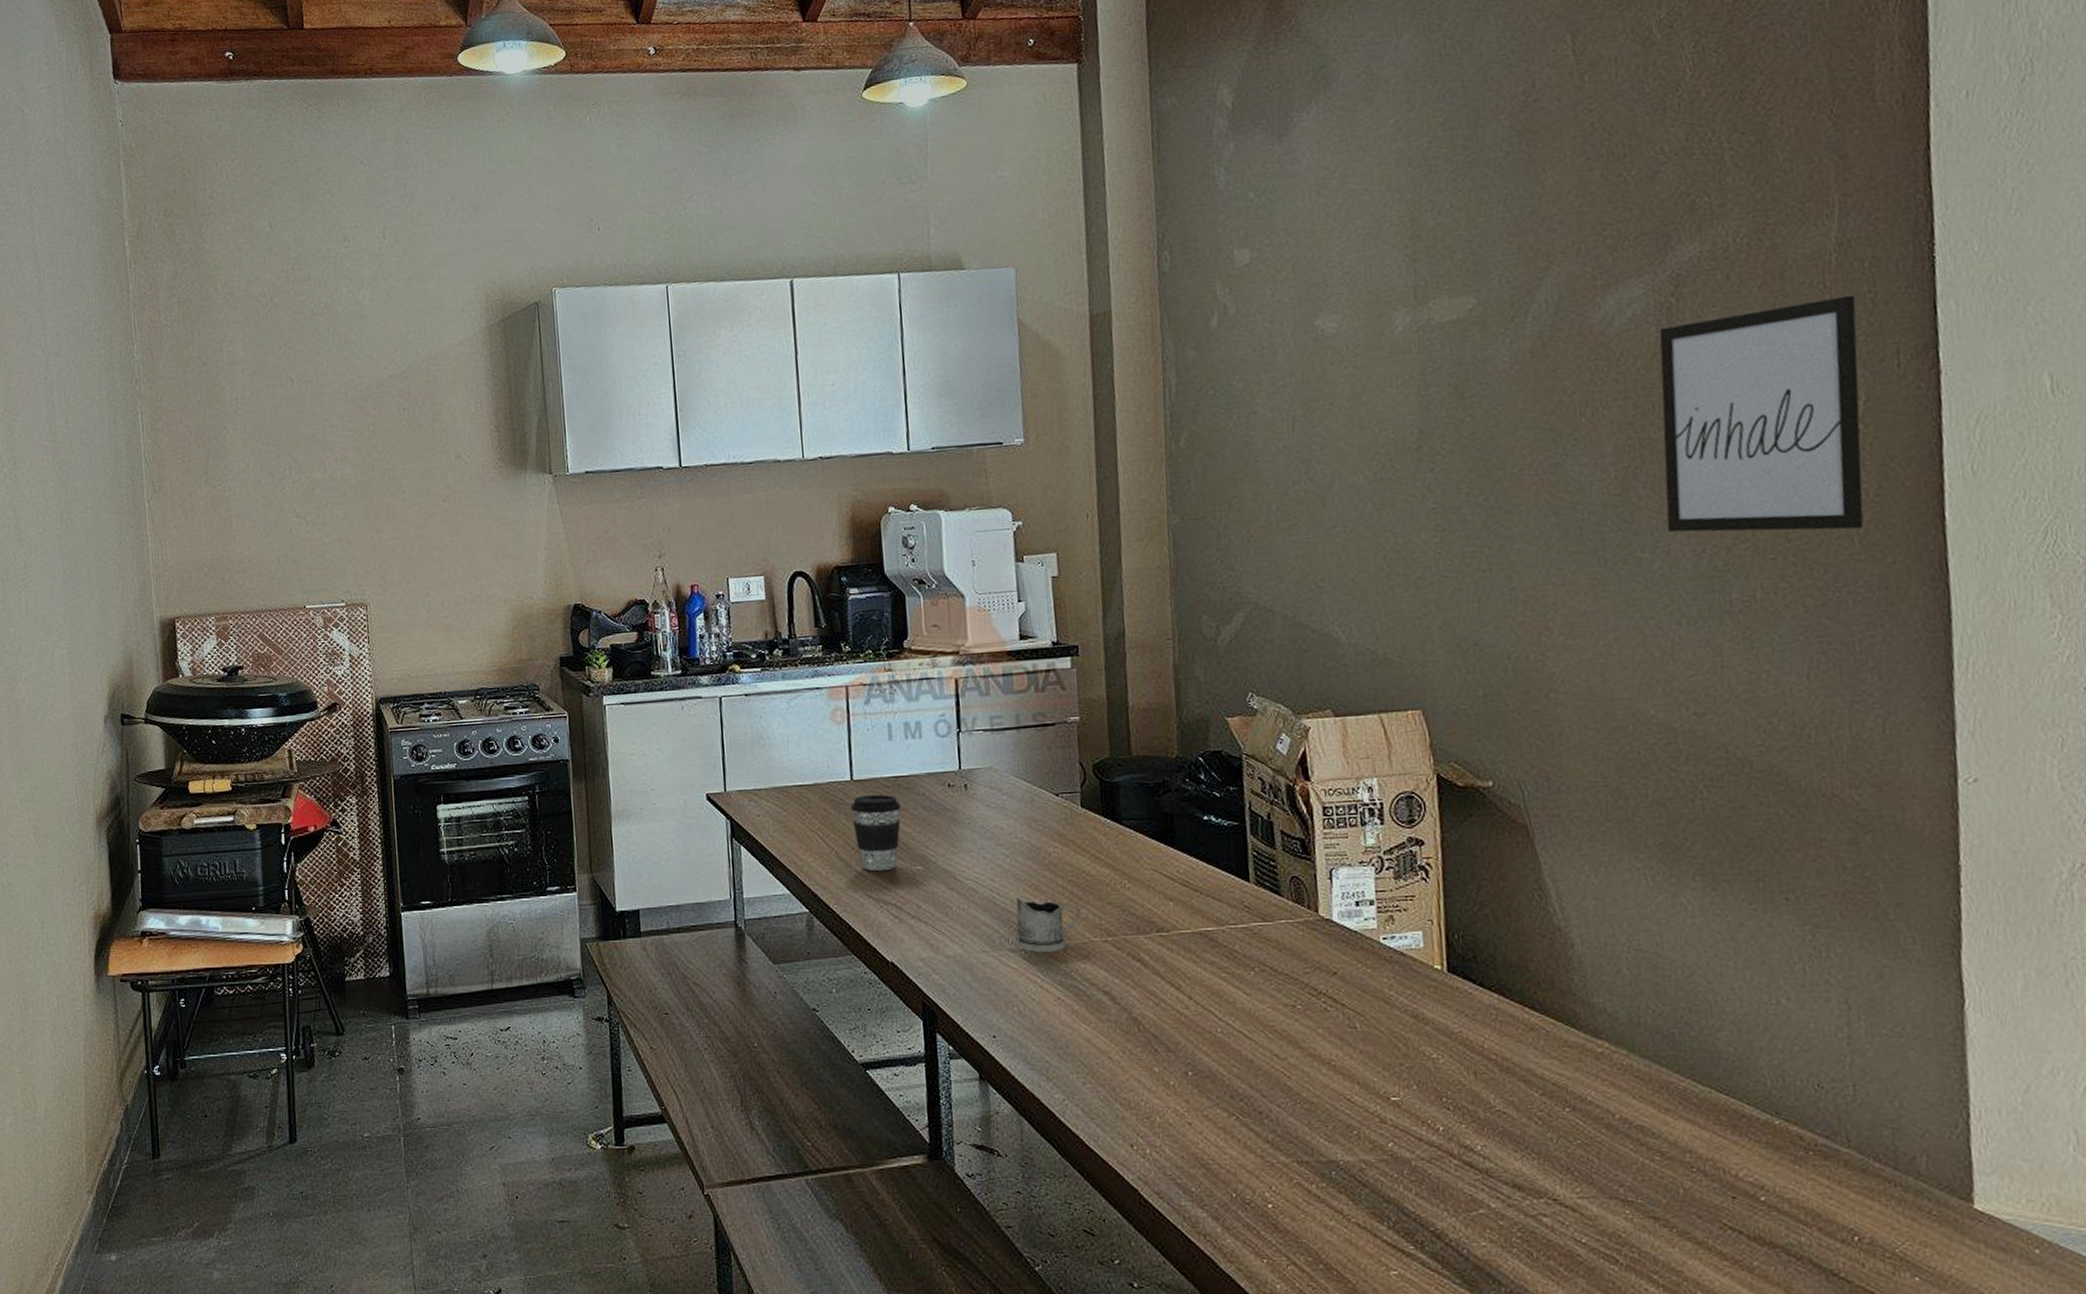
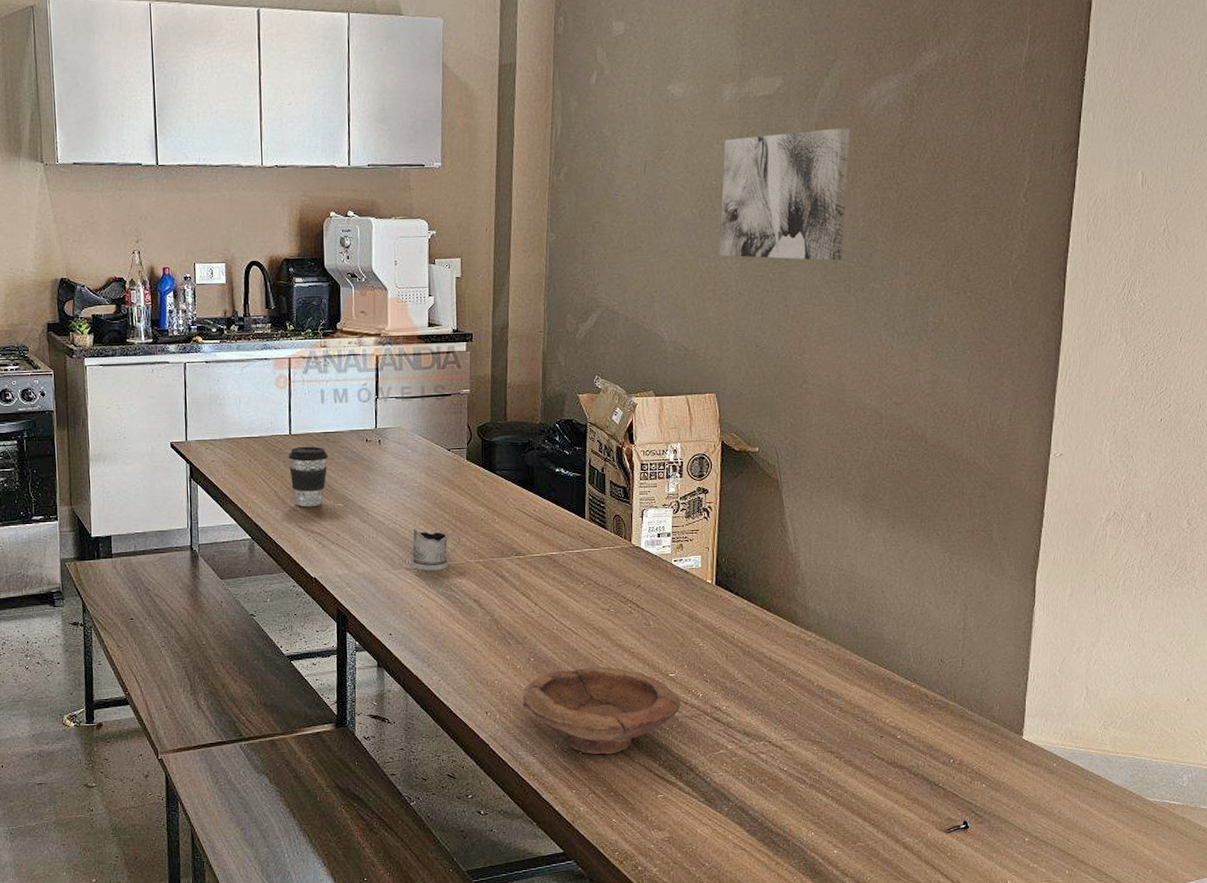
bowl: none [1180,1085,1413,1210] -> present [522,666,681,755]
wall art: none [1401,351,1589,530] -> present [719,128,850,261]
wall art: present [1659,295,1864,533] -> none [892,102,1031,275]

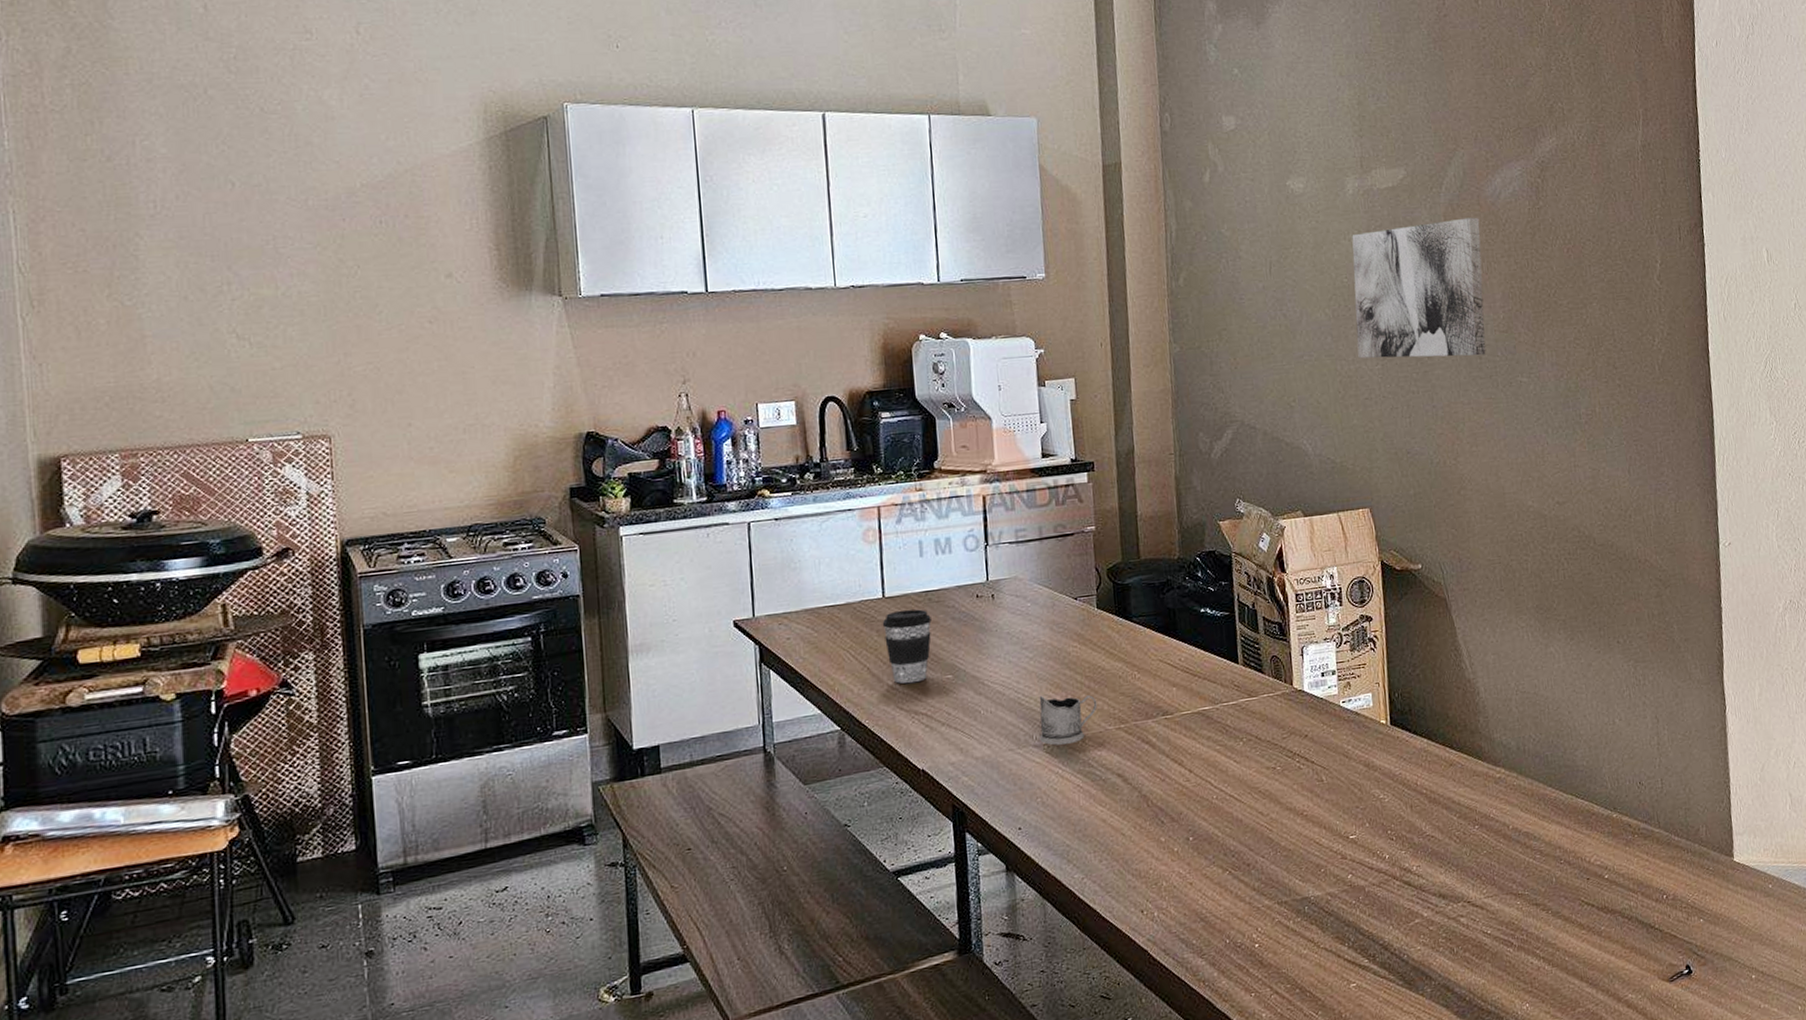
bowl: present [522,666,681,755] -> none [1183,836,1366,946]

